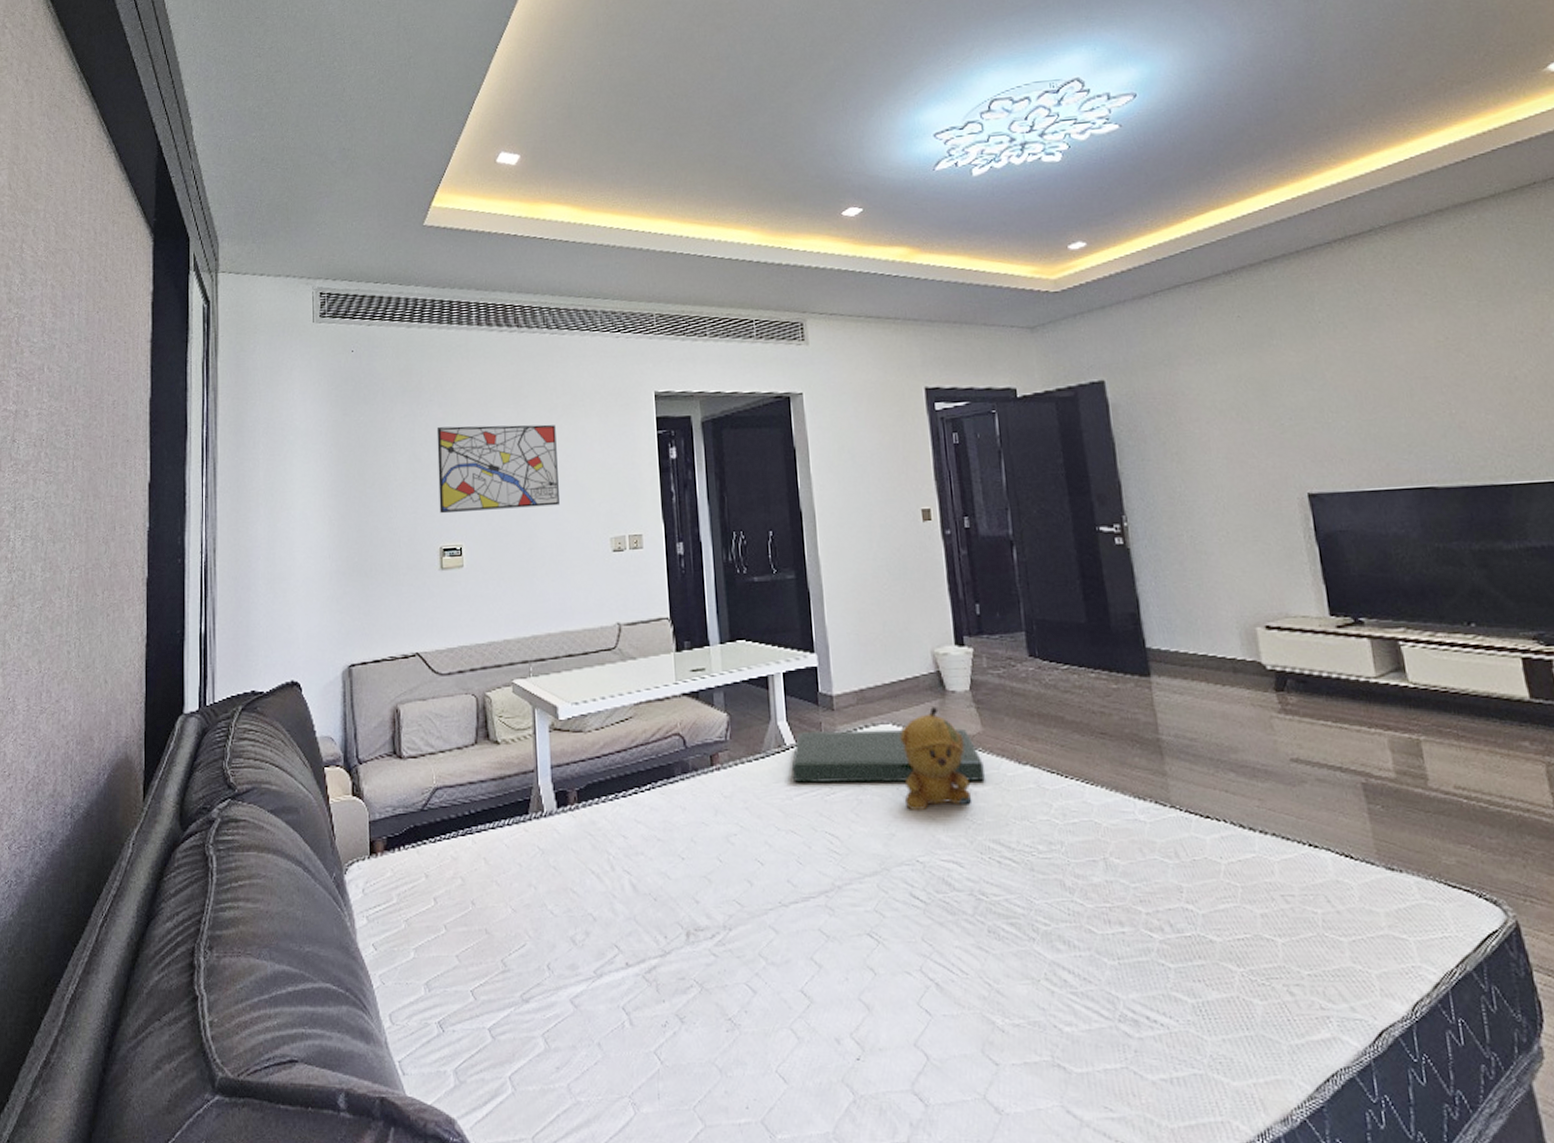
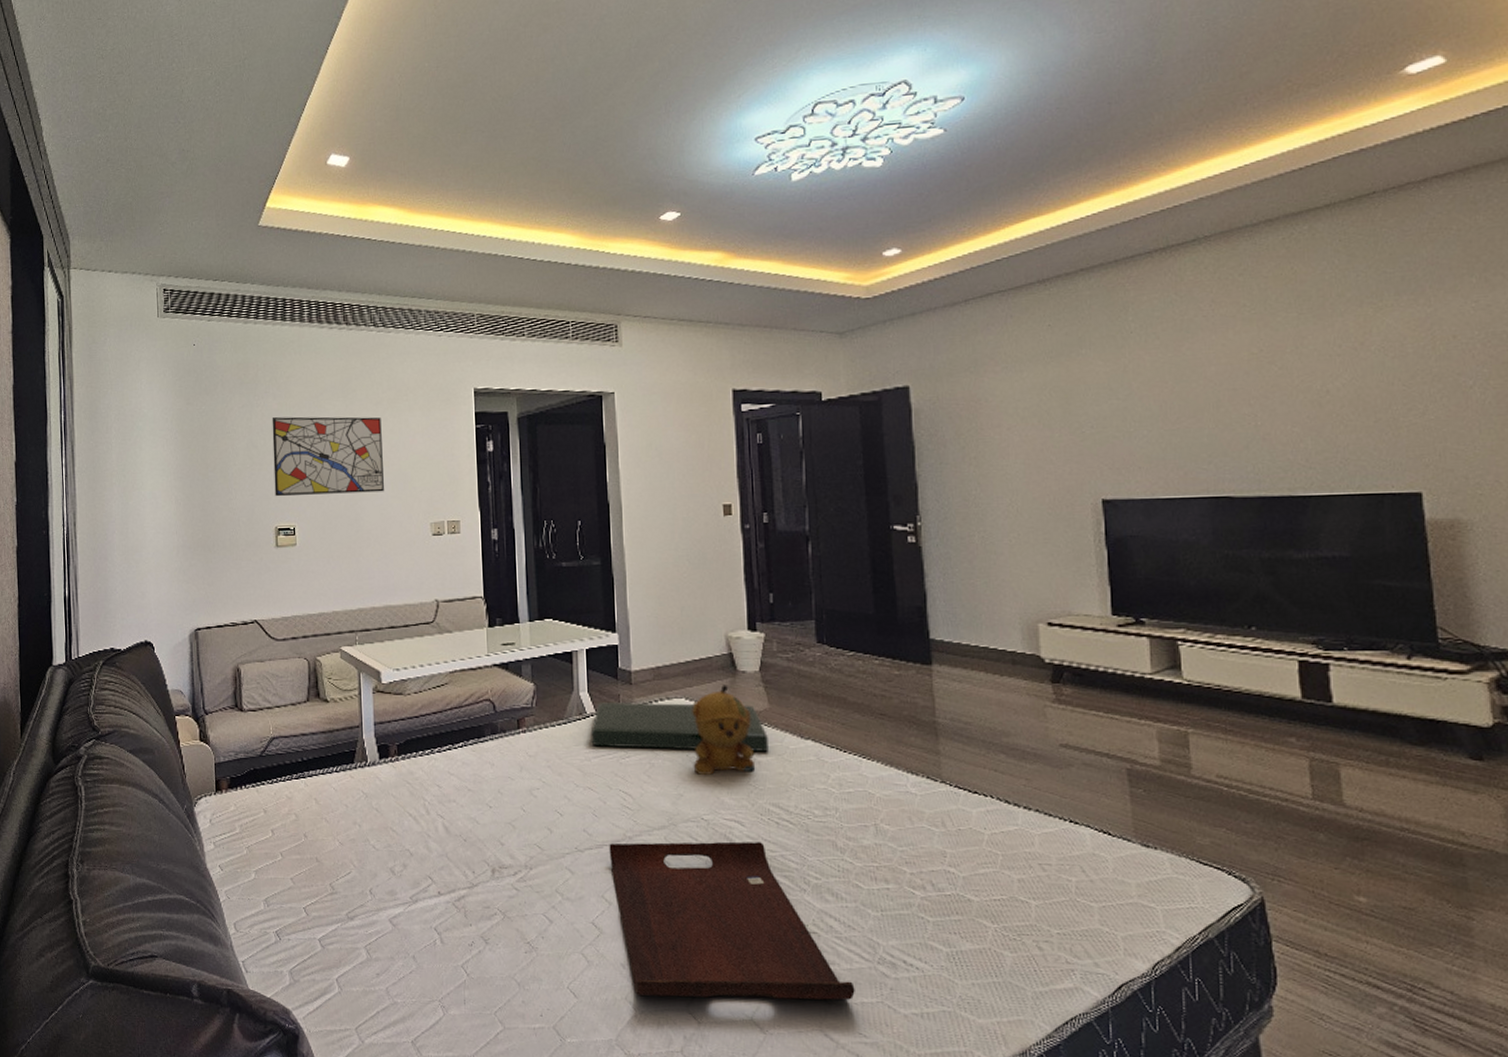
serving tray: none [816,885,1097,1076] -> present [609,841,855,1000]

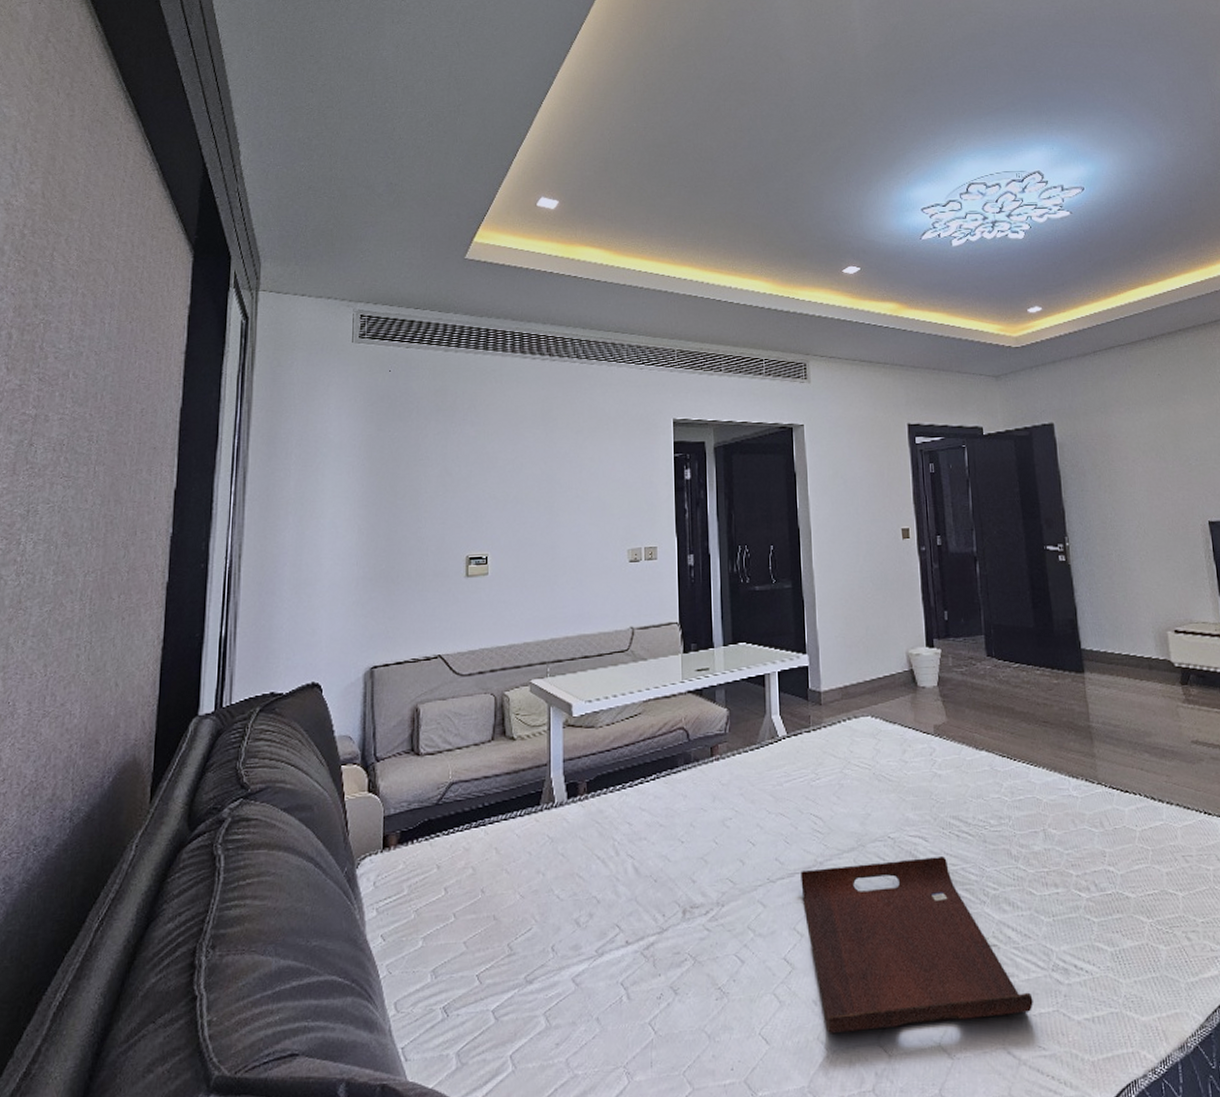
wall art: present [272,416,384,497] -> none [468,444,582,525]
cushion: present [590,703,768,752] -> none [782,719,948,770]
stuffed bear: present [692,685,756,776] -> none [877,701,937,793]

